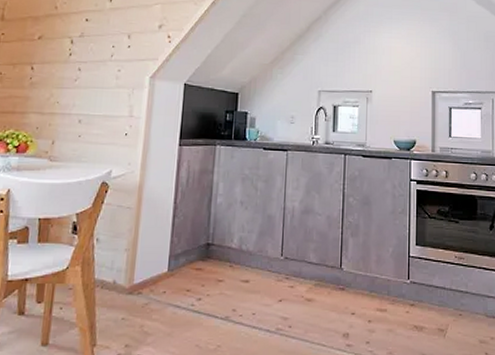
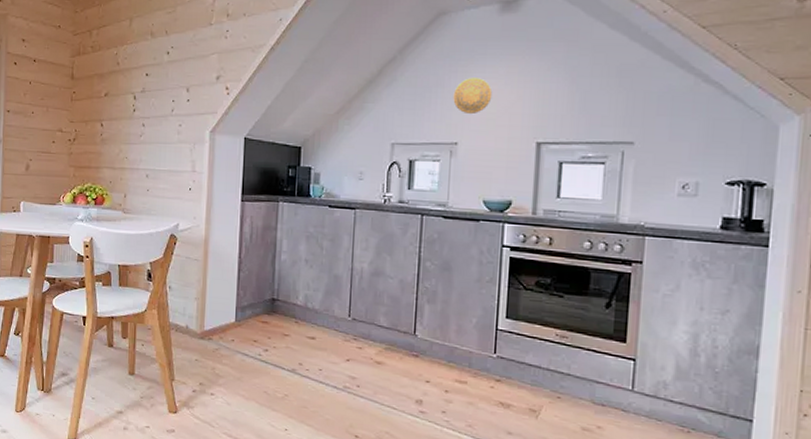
decorative plate: none [368,37,398,67] -> present [453,78,493,115]

